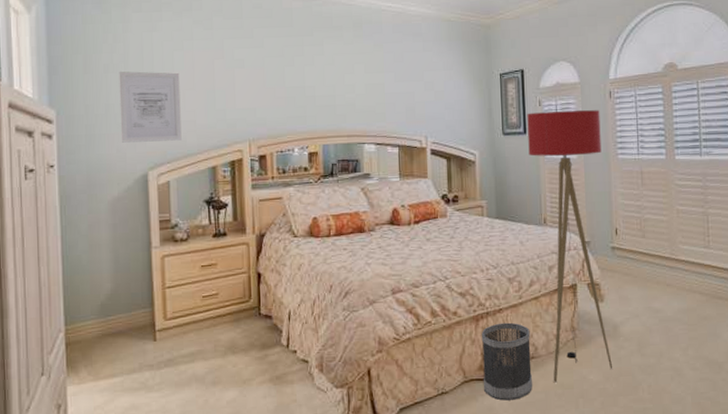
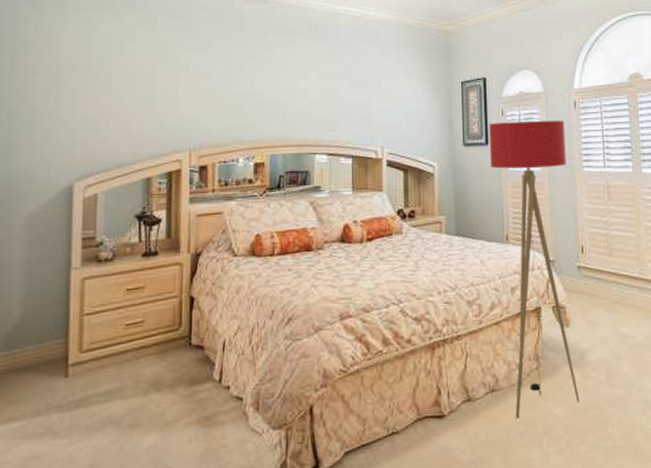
wall art: present [119,71,182,143] -> none [45,74,117,151]
wastebasket: present [481,322,532,401] -> none [437,350,492,441]

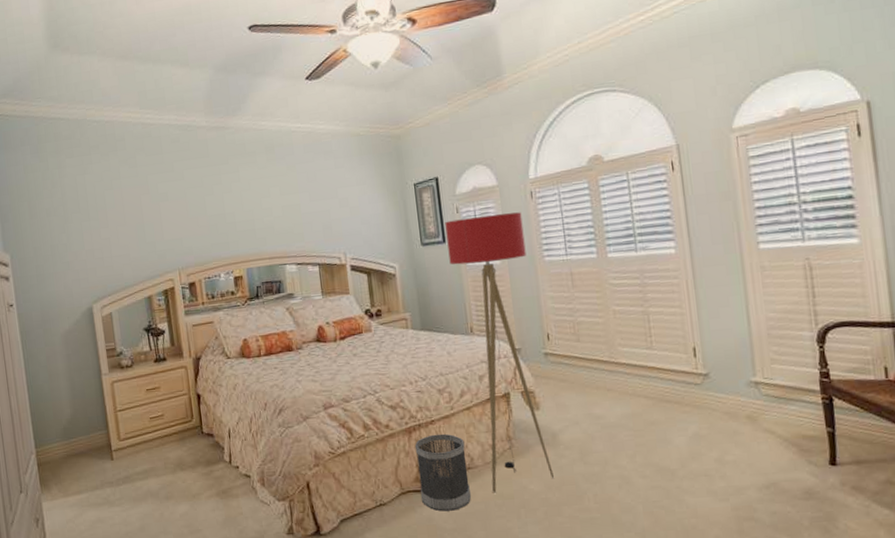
wastebasket: none [437,350,492,441] -> present [414,433,471,512]

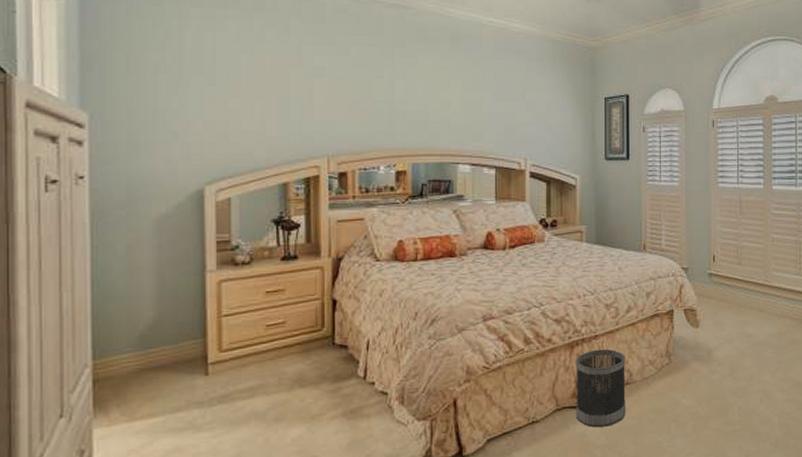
floor lamp: present [445,212,555,493] -> none [631,138,706,408]

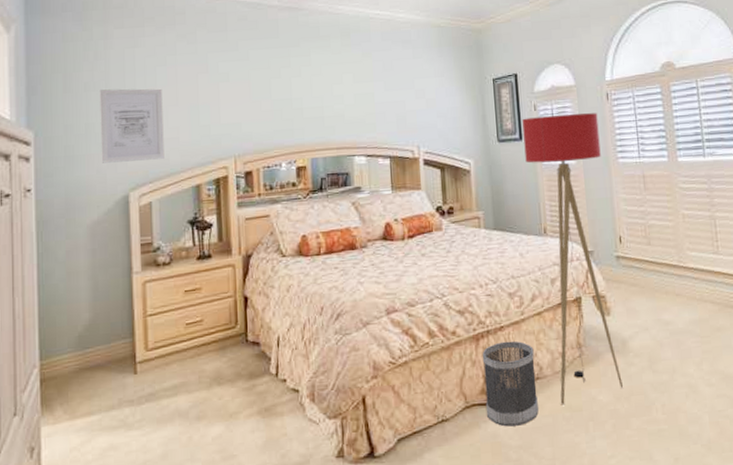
wall art: none [171,73,247,153] -> present [99,88,164,163]
floor lamp: none [631,138,706,408] -> present [522,113,624,405]

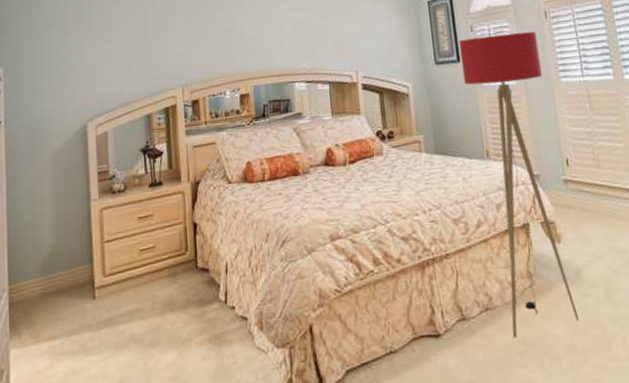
wall art: present [99,88,164,163] -> none [60,23,118,96]
wastebasket: present [482,340,539,427] -> none [428,269,490,360]

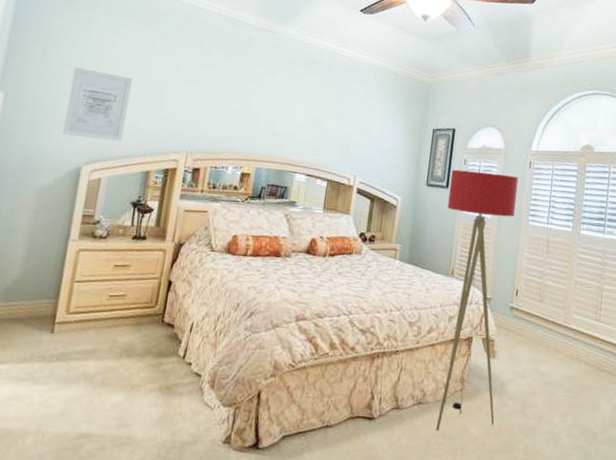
wall art: none [60,23,118,96] -> present [62,67,133,141]

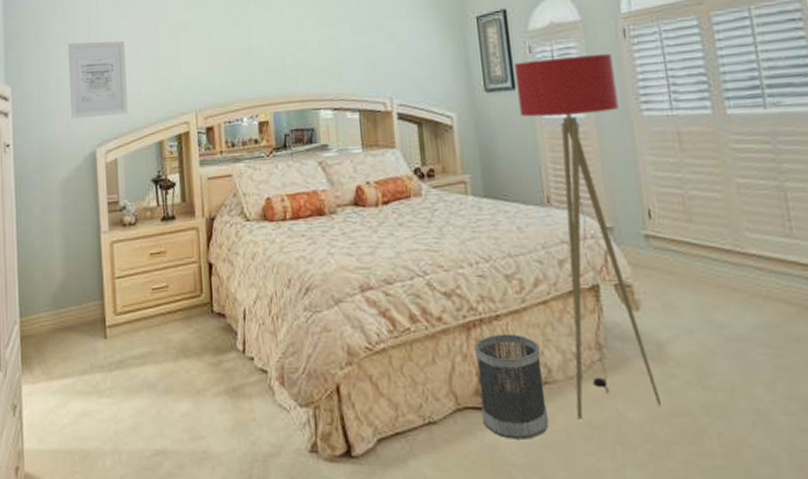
wastebasket: none [367,364,422,443] -> present [474,333,549,439]

